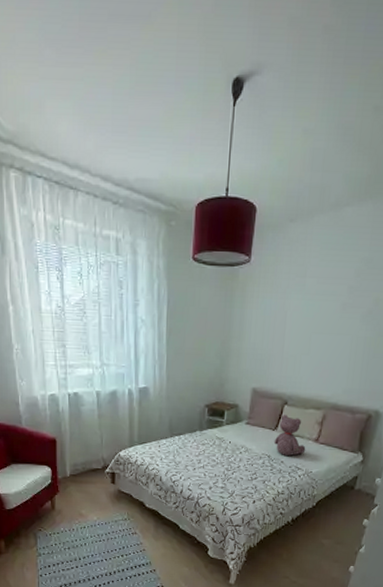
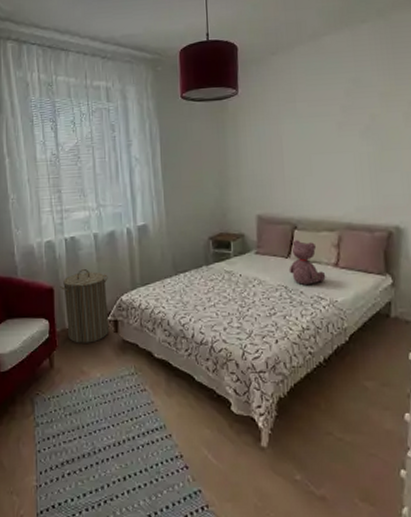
laundry hamper: none [62,424,108,491] -> present [59,269,110,343]

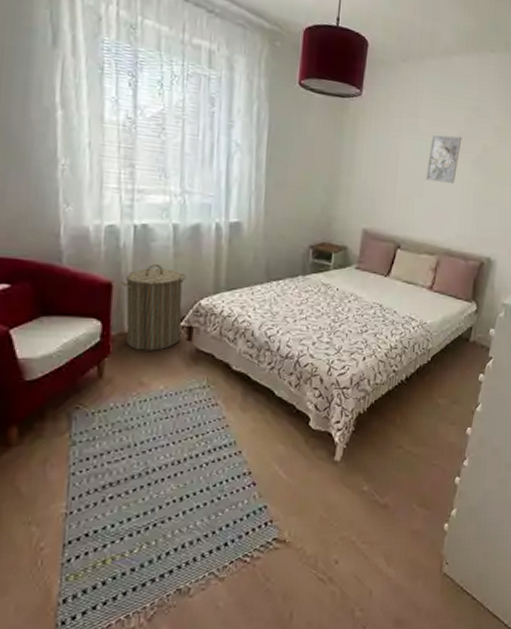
teddy bear: present [288,240,326,285] -> none [386,259,420,305]
wall art: none [312,110,346,159] -> present [425,135,462,184]

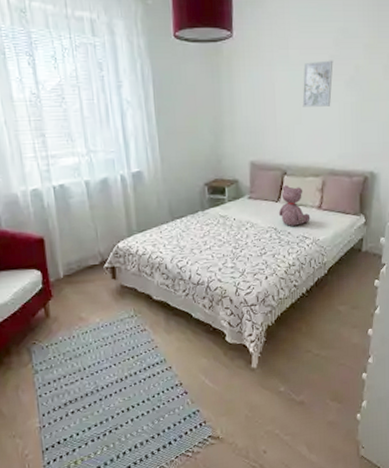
laundry hamper: present [120,264,186,351] -> none [50,218,107,292]
teddy bear: none [386,259,420,305] -> present [278,185,311,226]

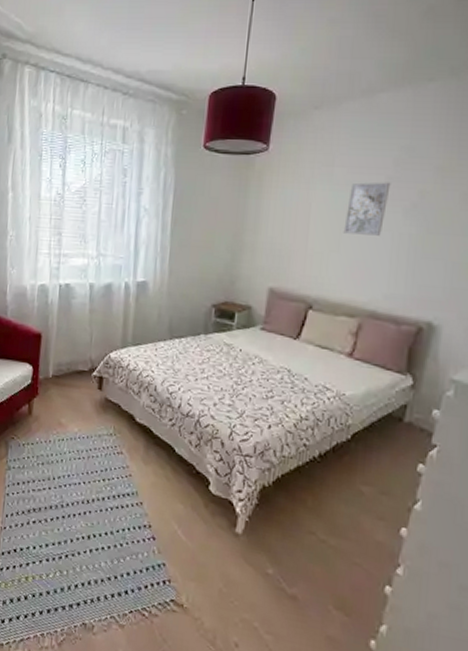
teddy bear: present [278,185,311,226] -> none [295,321,337,372]

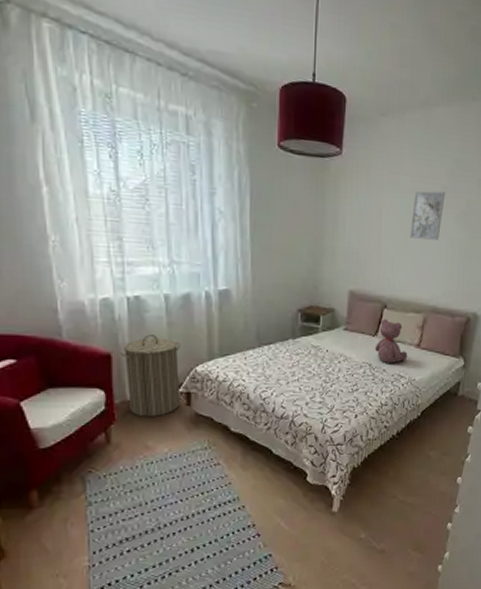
laundry hamper: none [48,319,99,396] -> present [119,335,181,417]
teddy bear: none [295,321,337,372] -> present [374,319,408,363]

